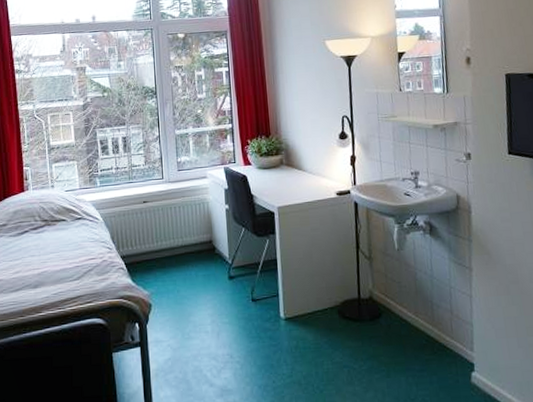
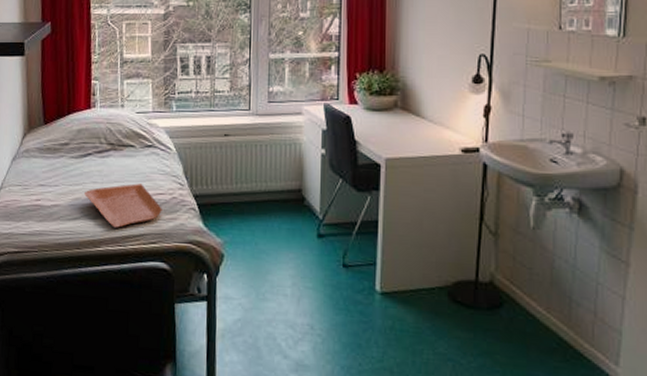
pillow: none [24,252,95,294] -> present [84,183,162,228]

